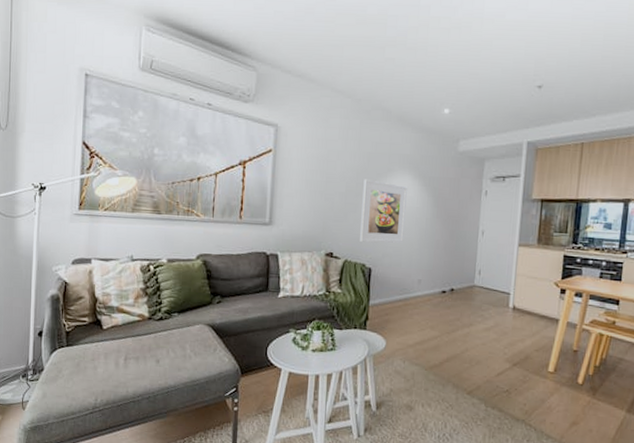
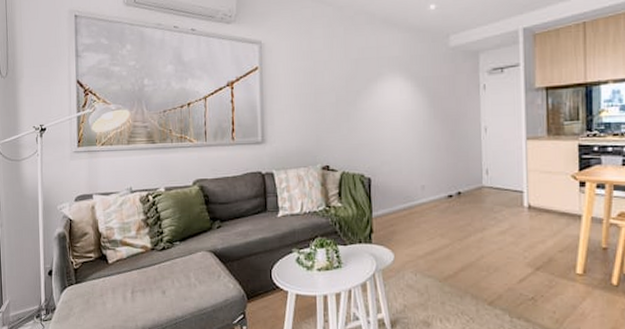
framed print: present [360,179,407,243] -> none [354,86,402,152]

